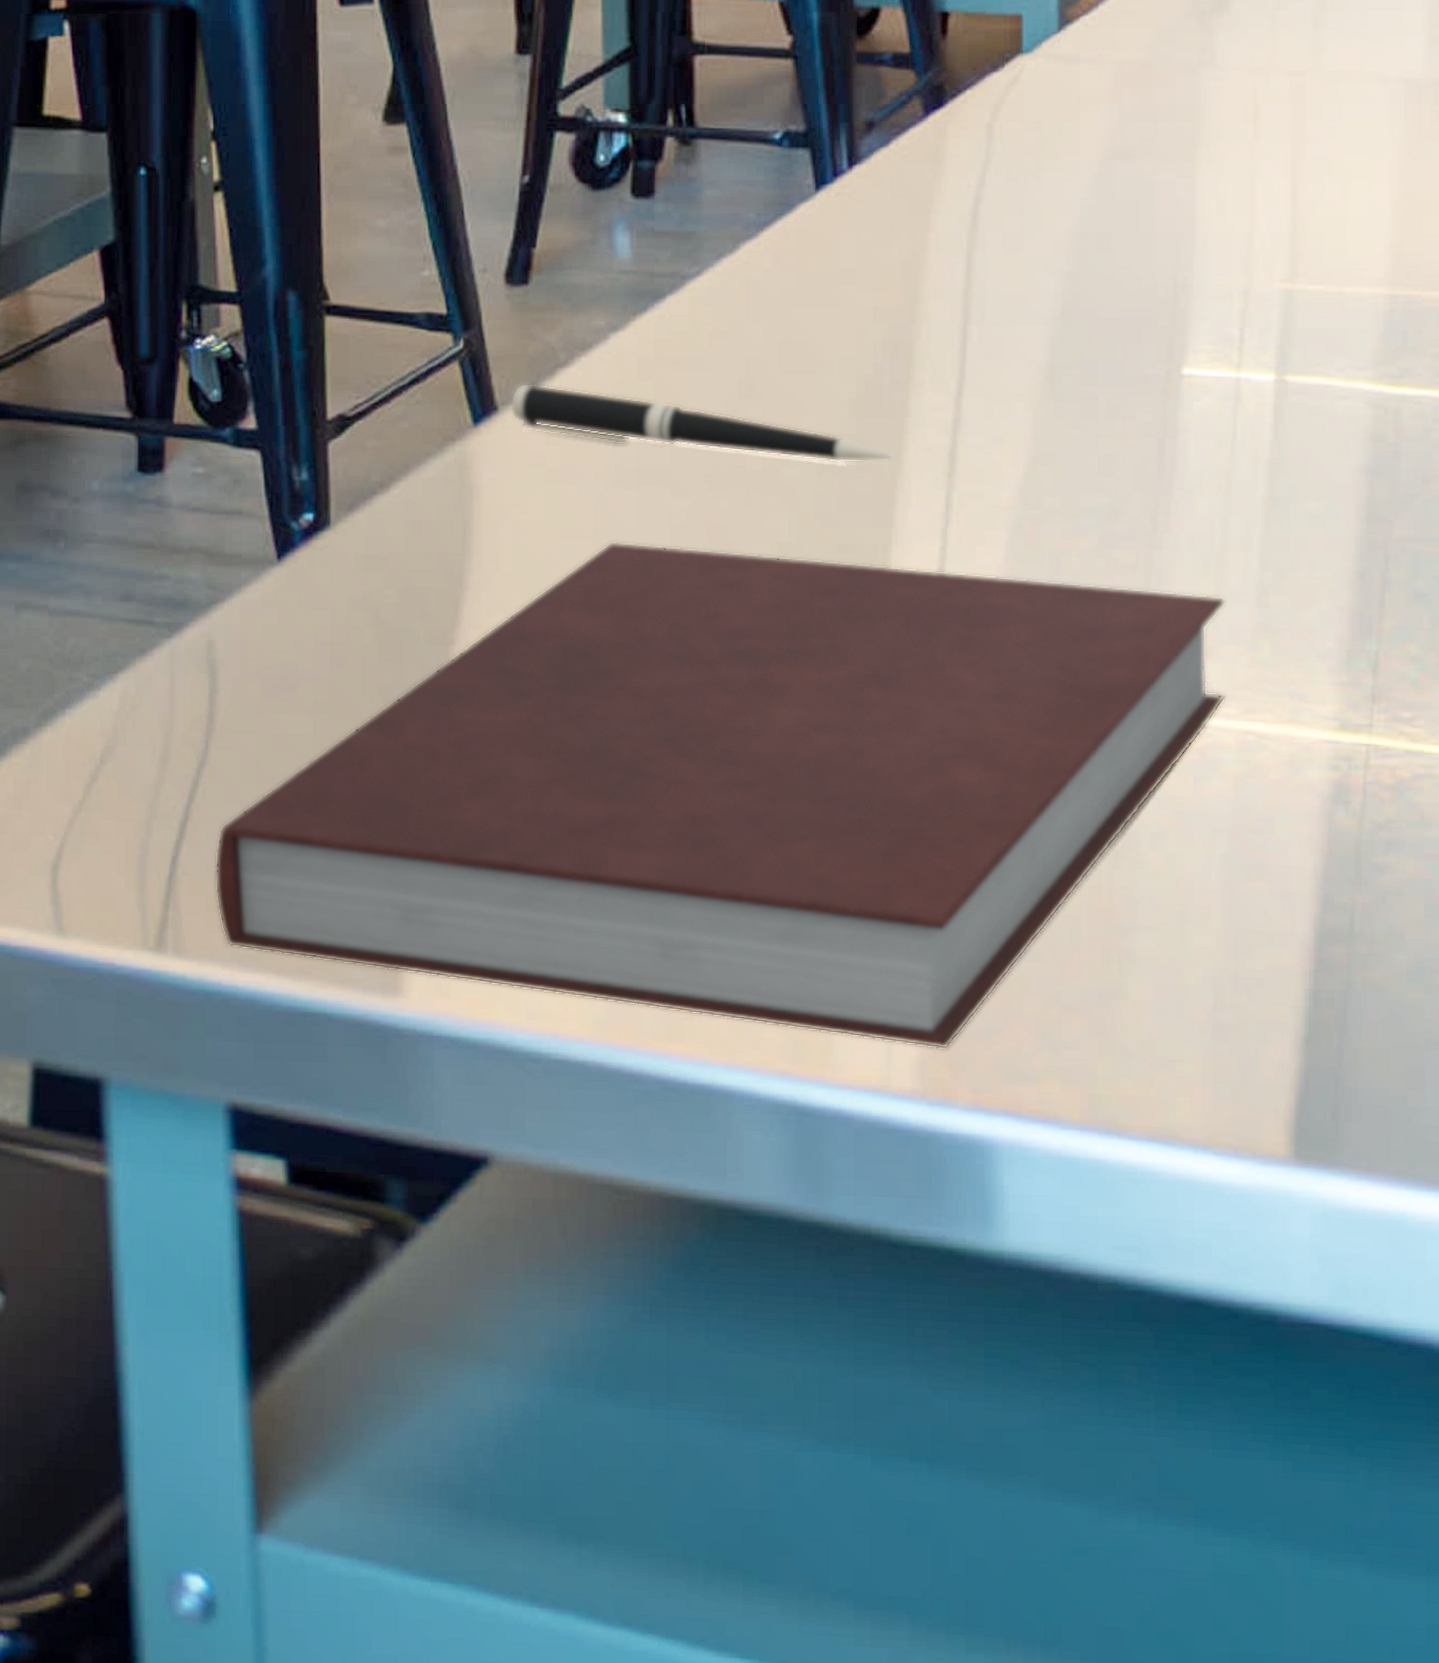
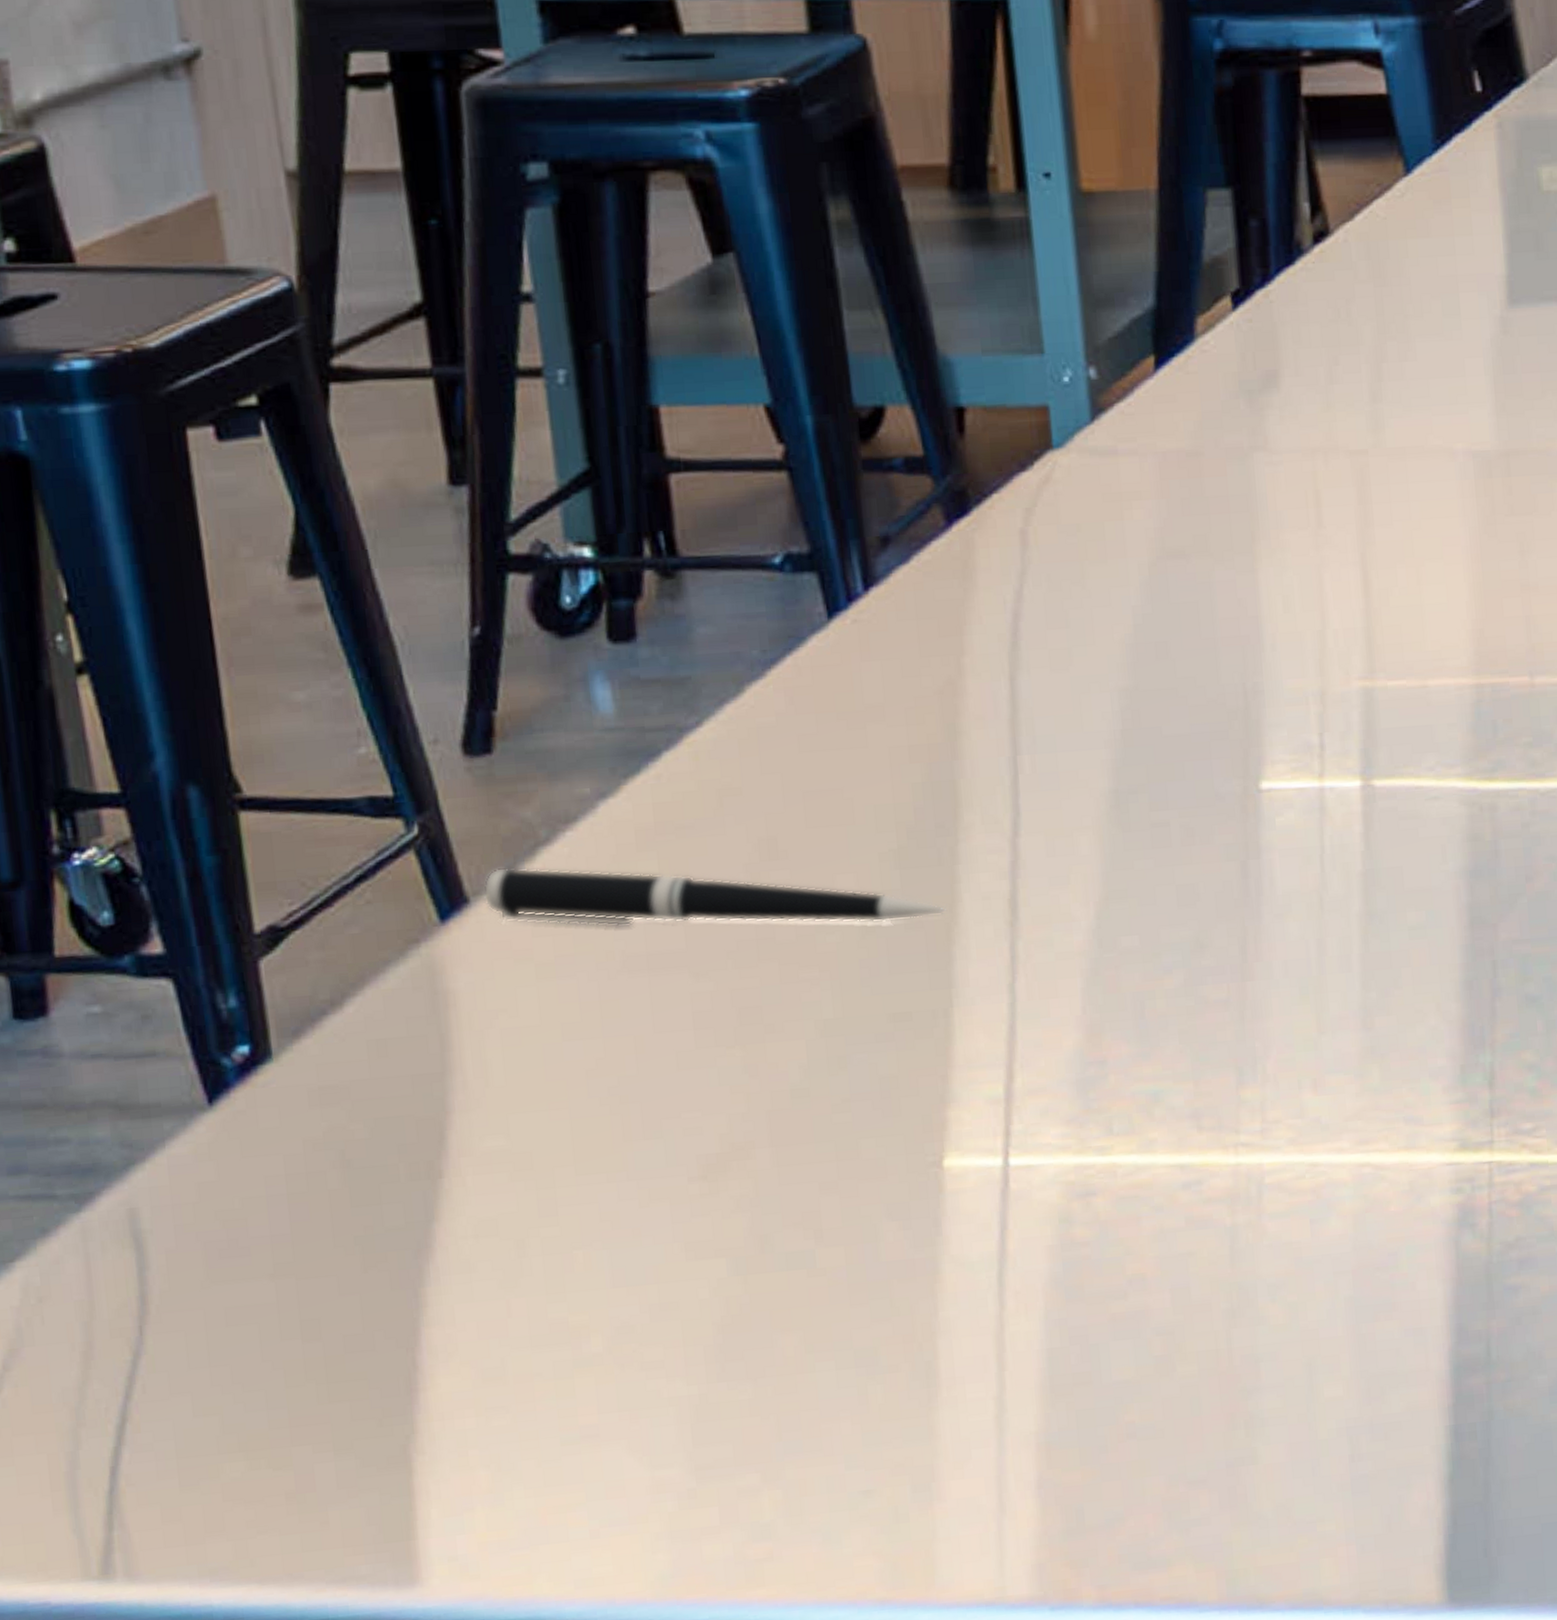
notebook: present [215,541,1226,1050] -> none [166,1023,1336,1562]

